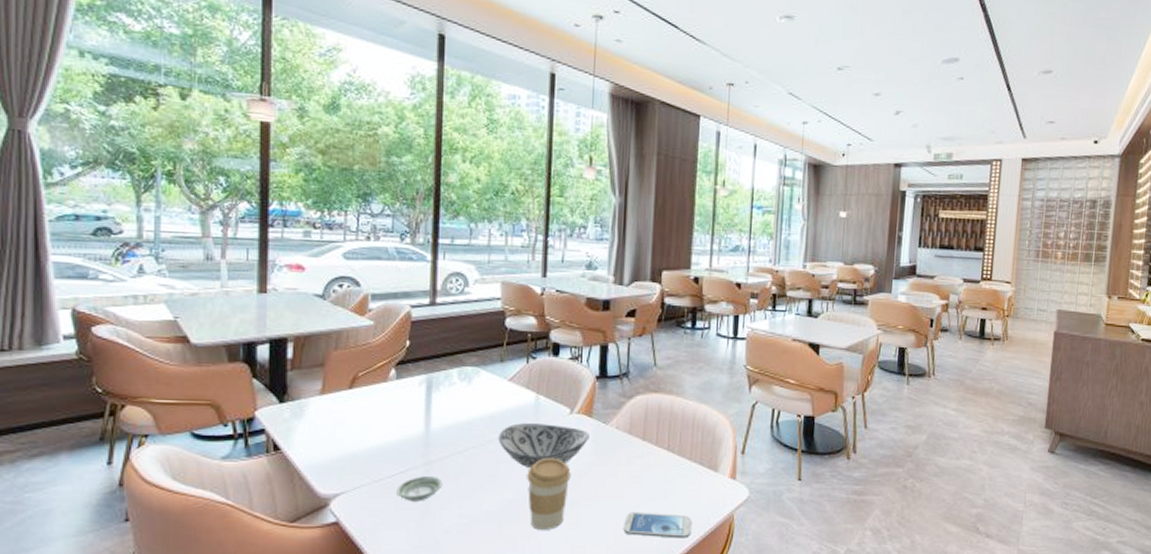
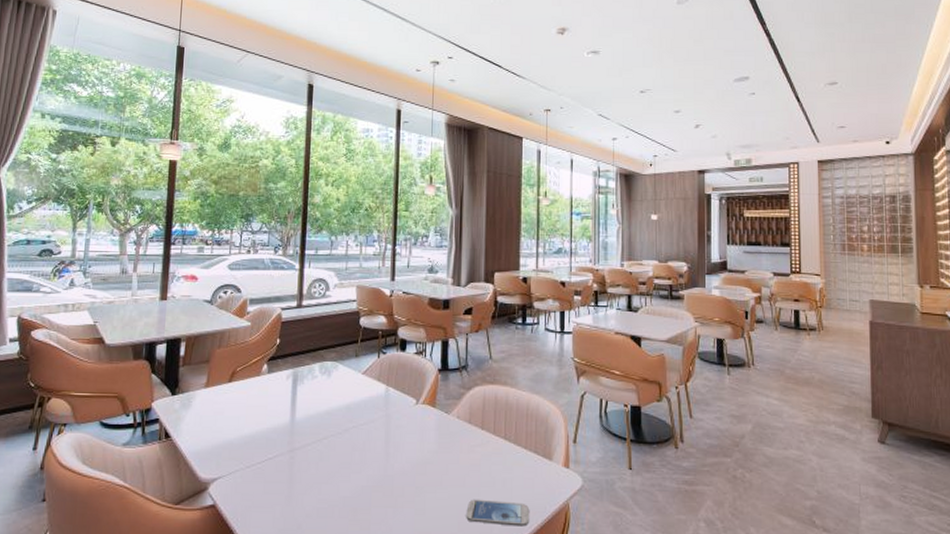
saucer: present [396,476,443,502] -> none [265,463,305,486]
decorative bowl: present [497,423,589,467] -> none [353,413,433,455]
coffee cup: present [527,457,571,530] -> none [378,445,418,516]

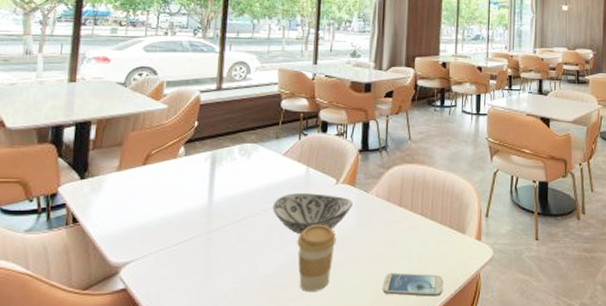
decorative bowl: none [353,413,433,455] -> present [272,193,353,234]
coffee cup: none [378,445,418,516] -> present [297,224,337,292]

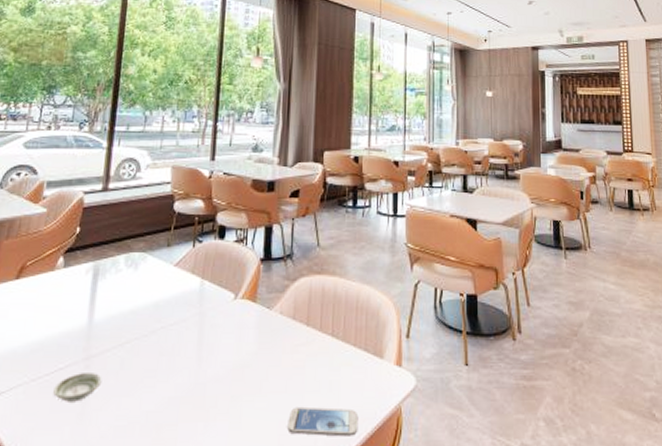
saucer: none [180,244,222,268] -> present [53,373,102,402]
decorative bowl: present [272,193,353,234] -> none [161,311,253,360]
coffee cup: present [297,224,337,292] -> none [188,348,234,431]

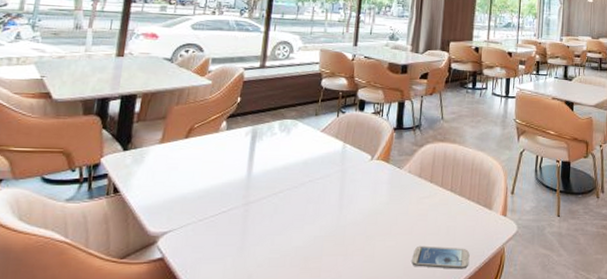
saucer: present [53,373,102,402] -> none [217,216,259,238]

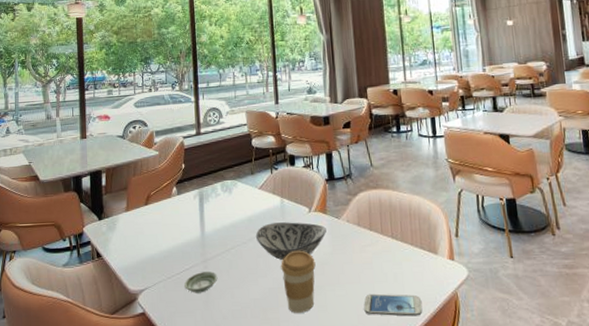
saucer: none [217,216,259,238] -> present [184,271,218,293]
decorative bowl: none [309,168,386,207] -> present [255,222,326,260]
coffee cup: none [331,198,370,263] -> present [281,250,316,313]

